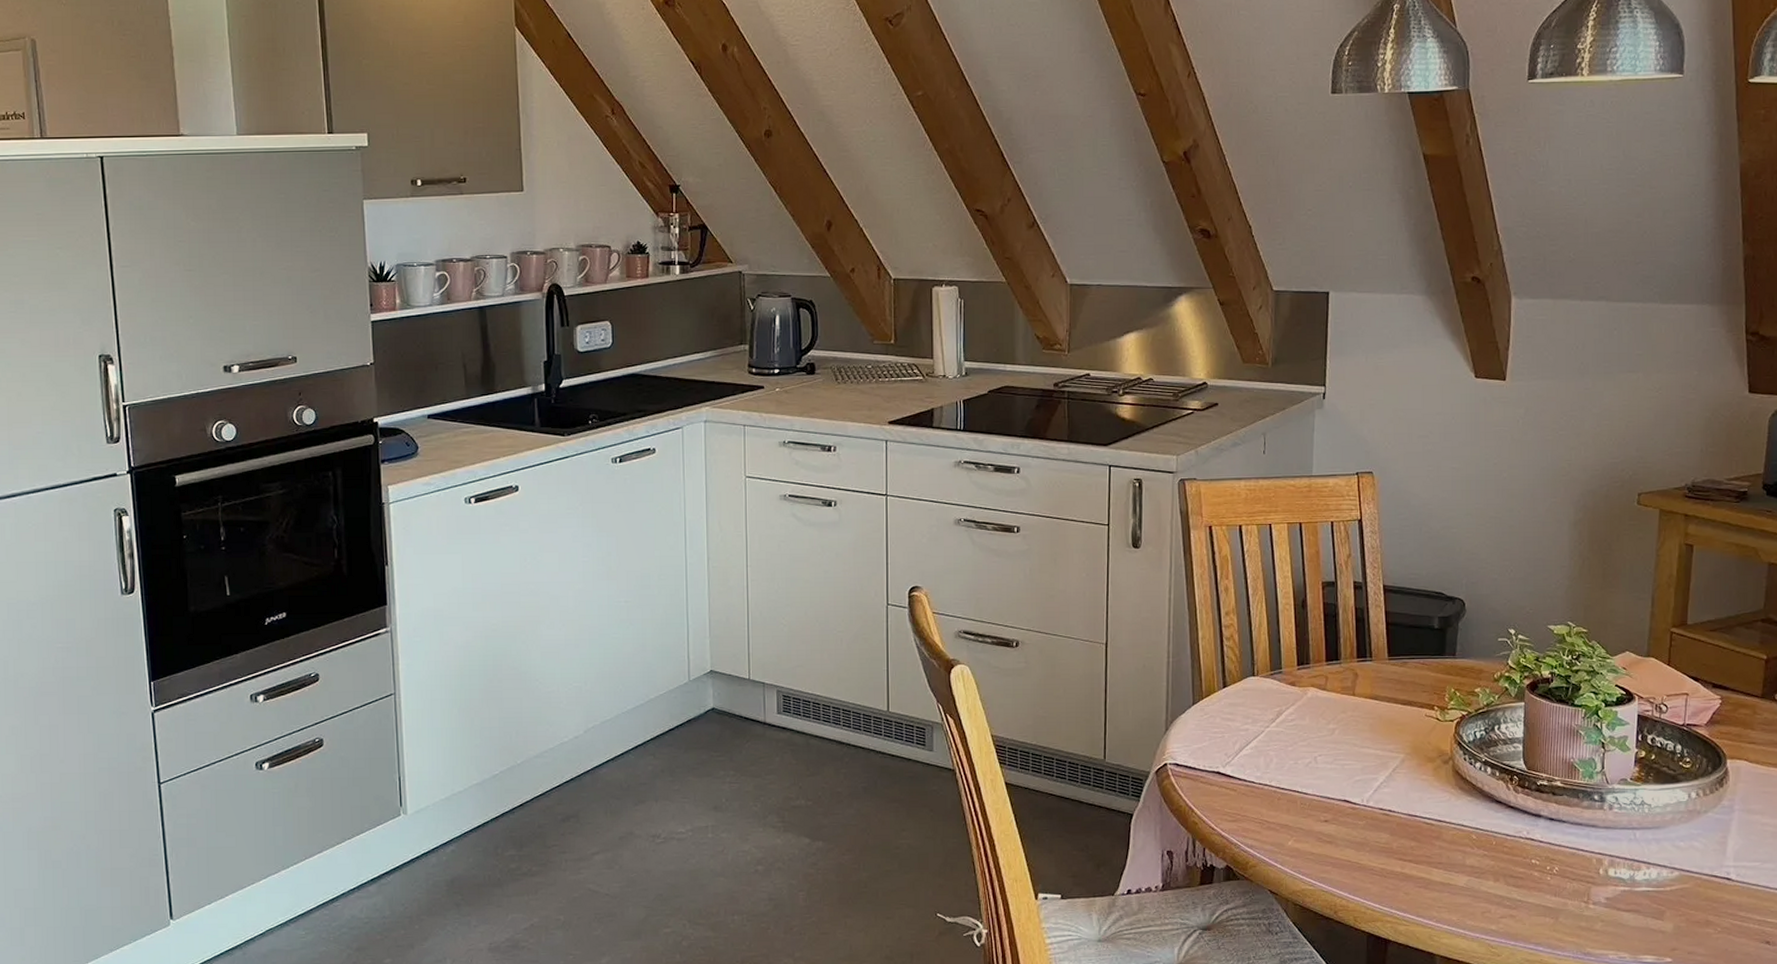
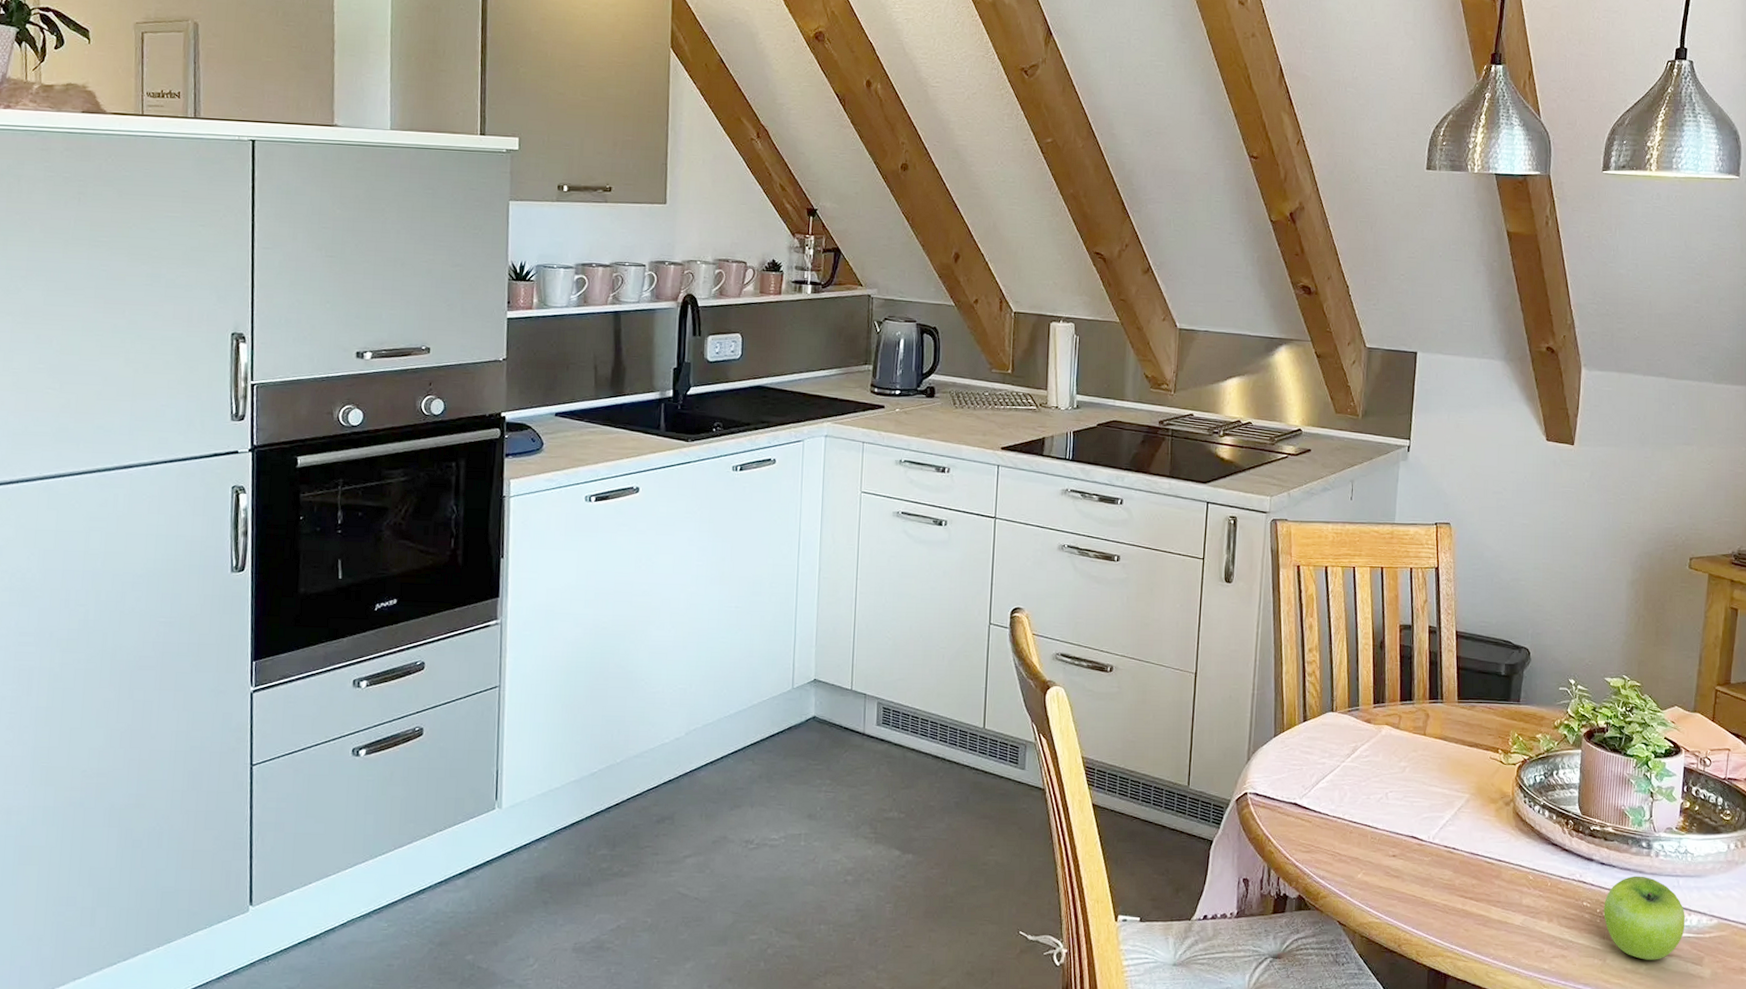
fruit: none [1554,830,1643,917] -> present [1603,876,1685,960]

